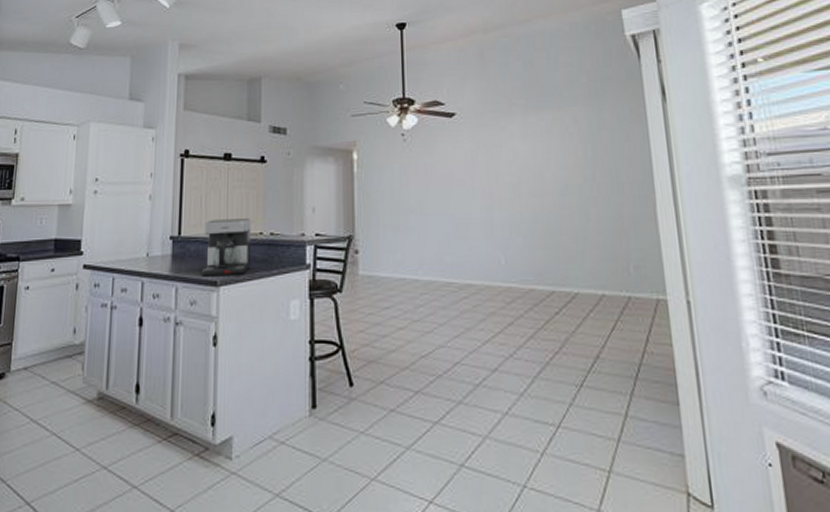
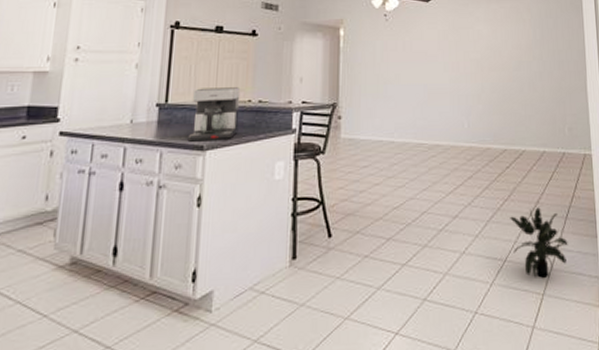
potted plant: none [562,363,640,451] -> present [510,207,568,278]

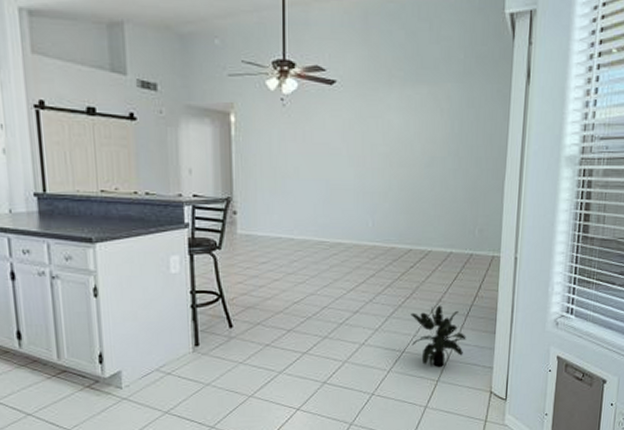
coffee maker: present [187,87,241,142] -> none [73,177,127,234]

